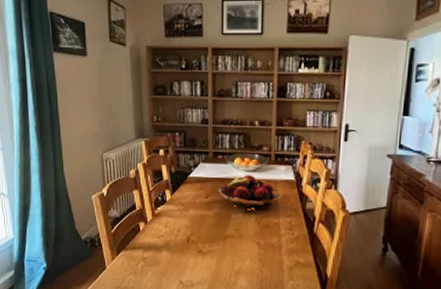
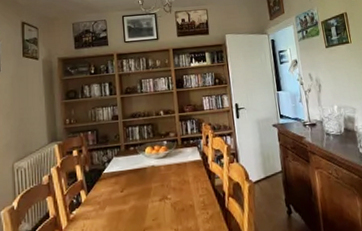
fruit basket: present [219,175,283,210] -> none [133,161,193,196]

